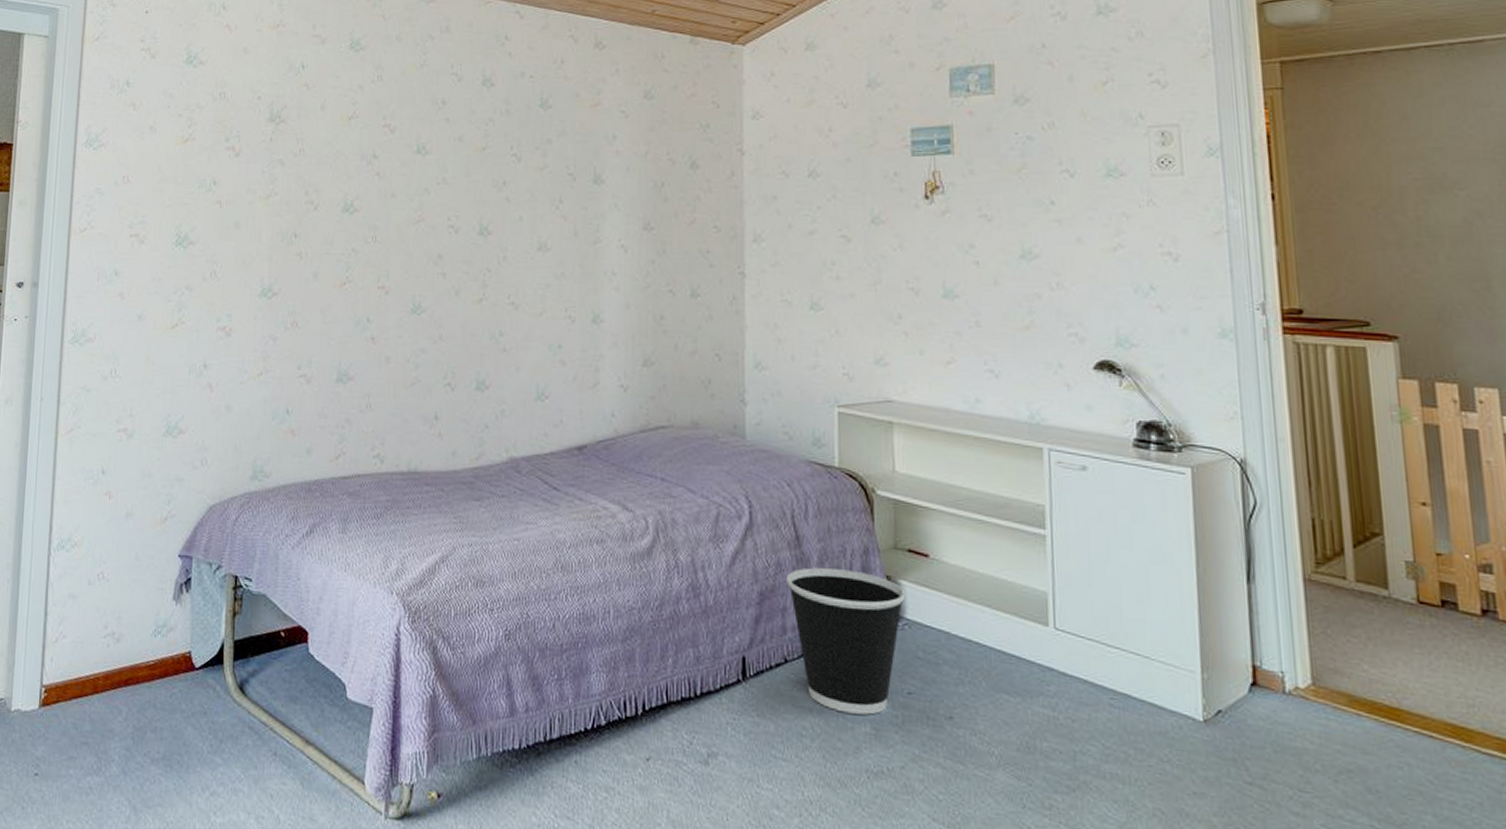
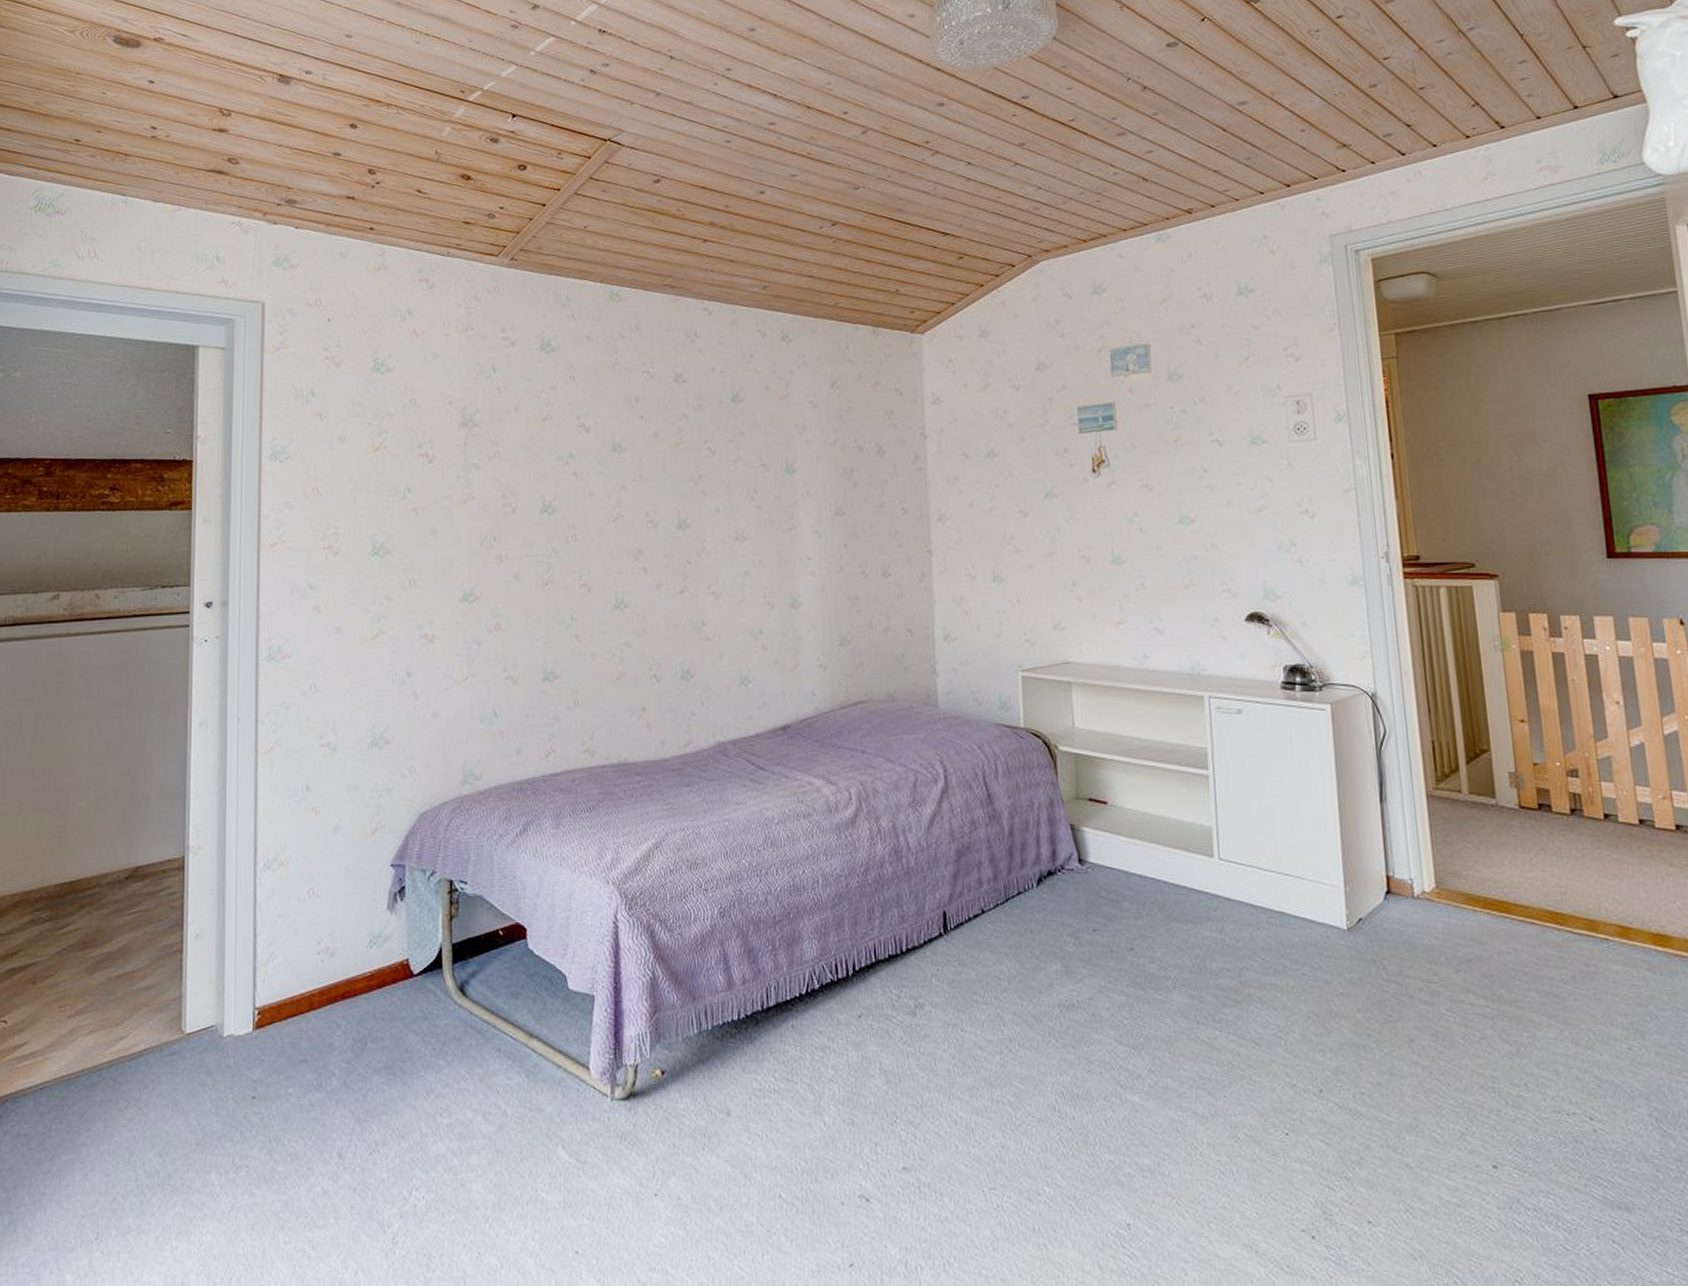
wastebasket: present [786,567,906,715] -> none [981,822,1088,954]

